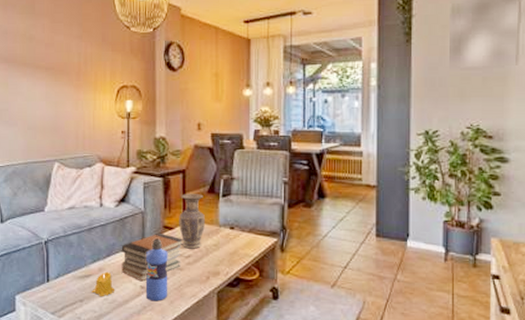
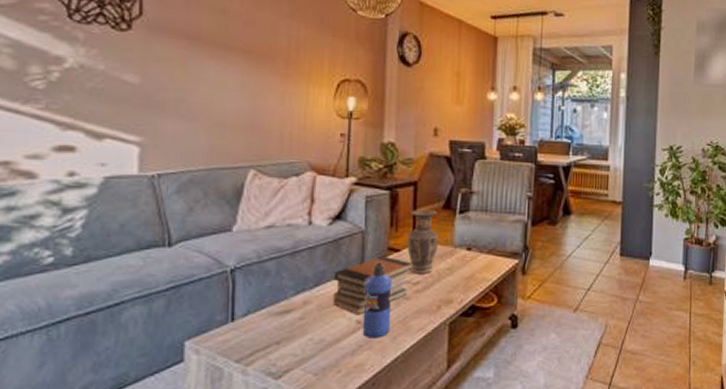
candle: present [91,271,115,296] -> none [291,304,324,336]

